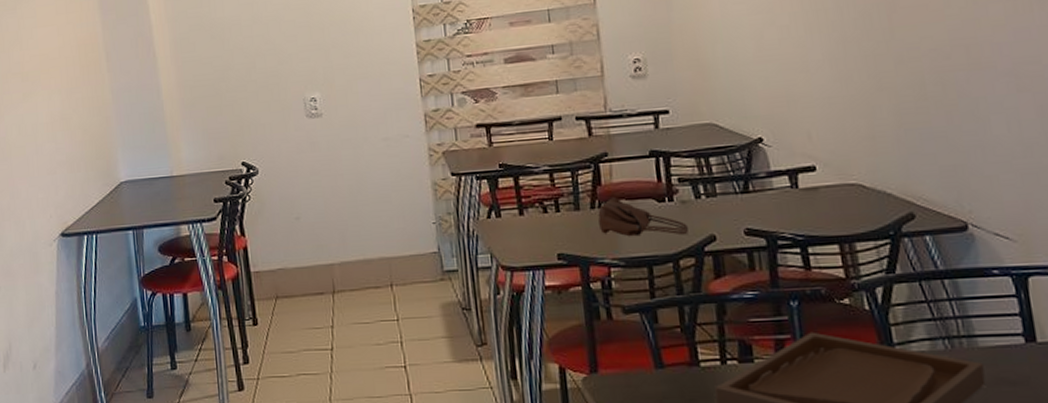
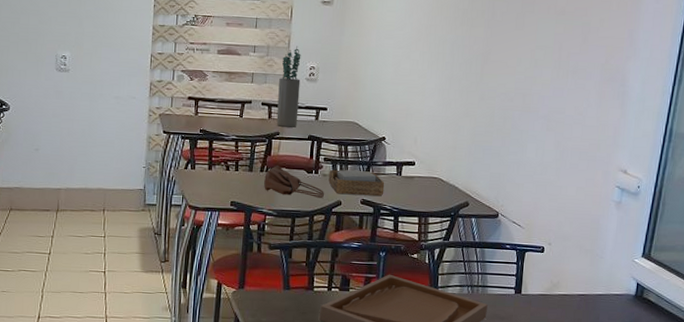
vase: none [593,35,631,145] -> present [276,46,301,128]
napkin holder: none [688,188,777,226] -> present [328,169,385,197]

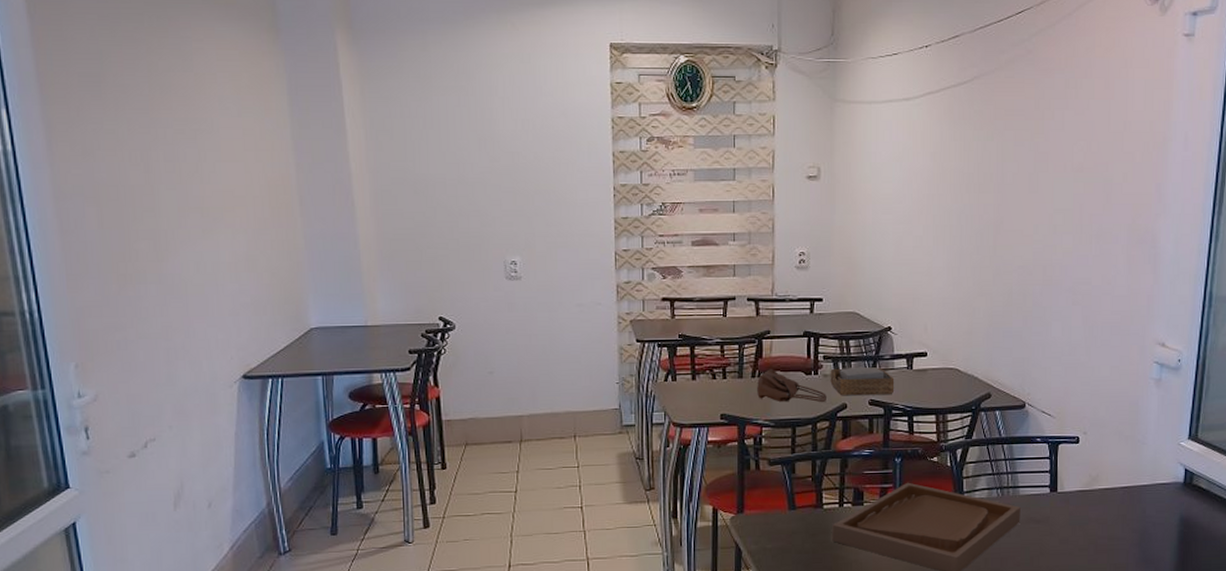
vase: present [276,46,301,128] -> none [765,230,790,324]

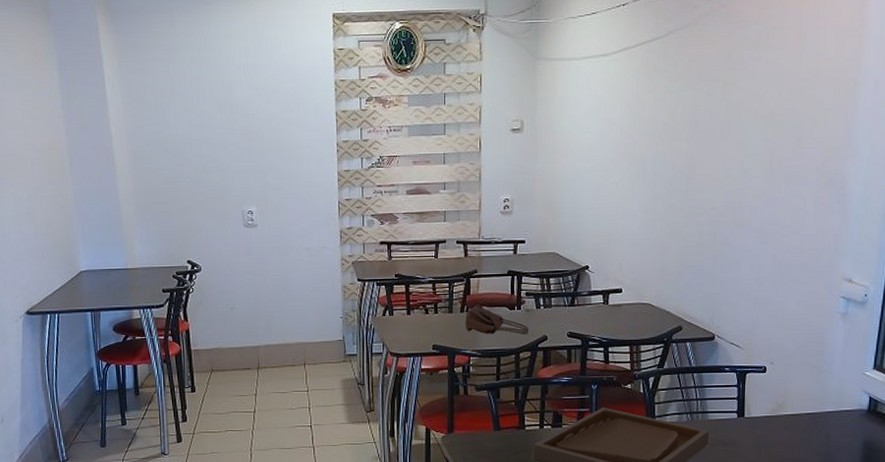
napkin holder: present [830,366,895,396] -> none [532,302,592,329]

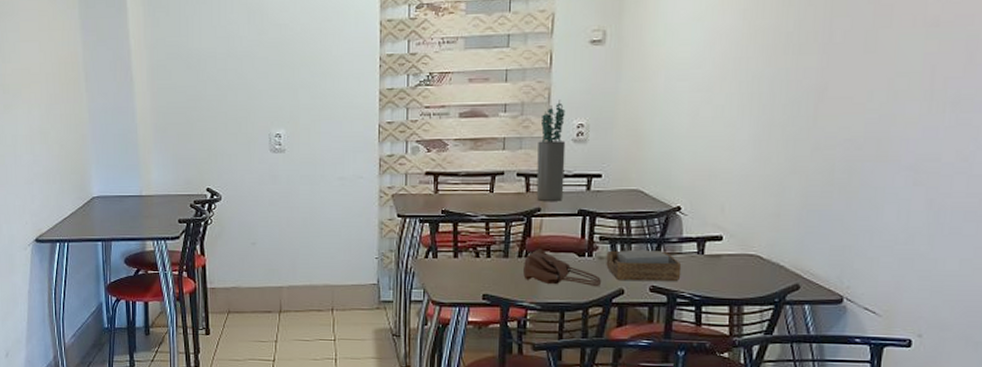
vase: none [473,178,495,264] -> present [536,100,566,201]
napkin holder: none [532,302,592,329] -> present [606,249,682,282]

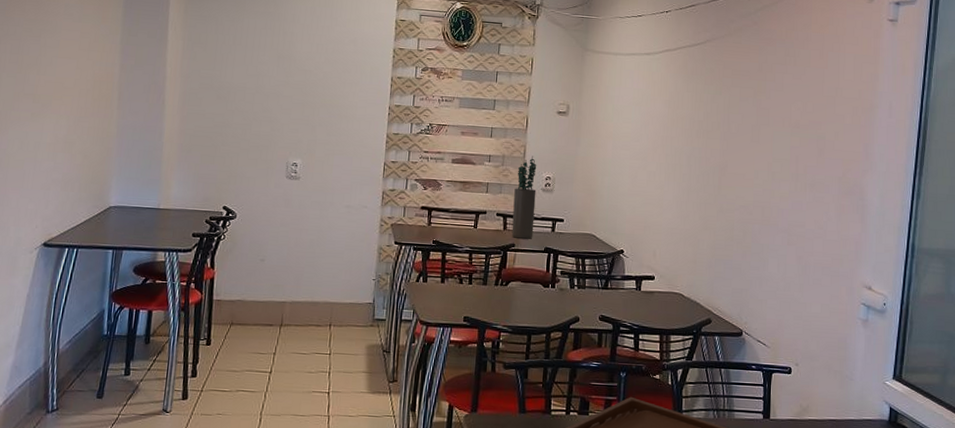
handbag: present [523,249,601,287] -> none [498,279,561,314]
napkin holder: present [606,249,682,282] -> none [565,283,624,313]

